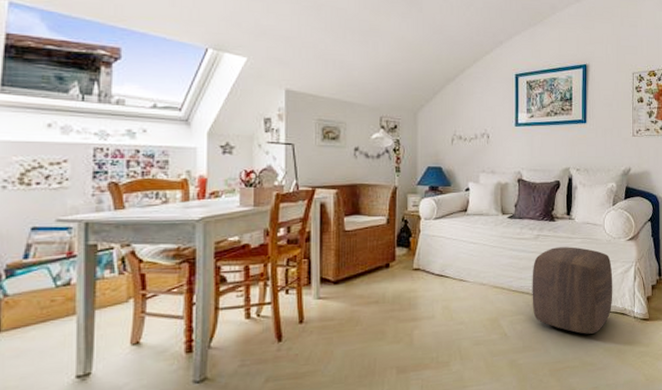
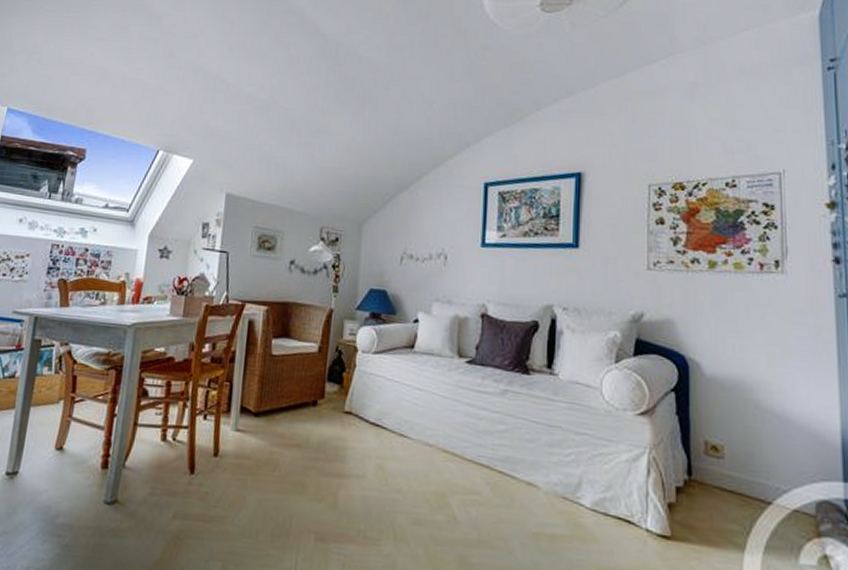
ottoman: present [532,246,613,334] -> none [493,410,614,542]

